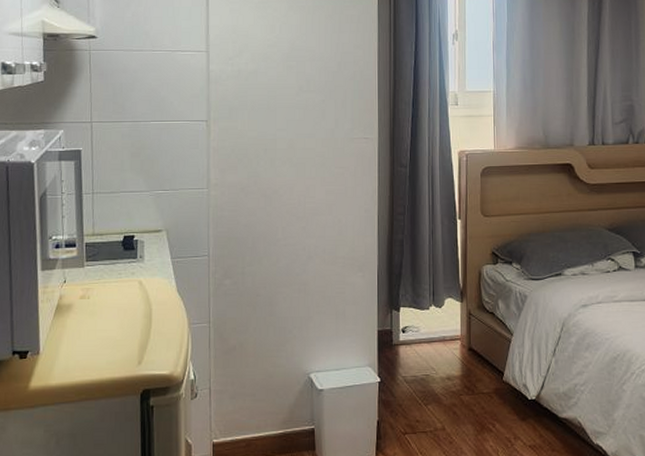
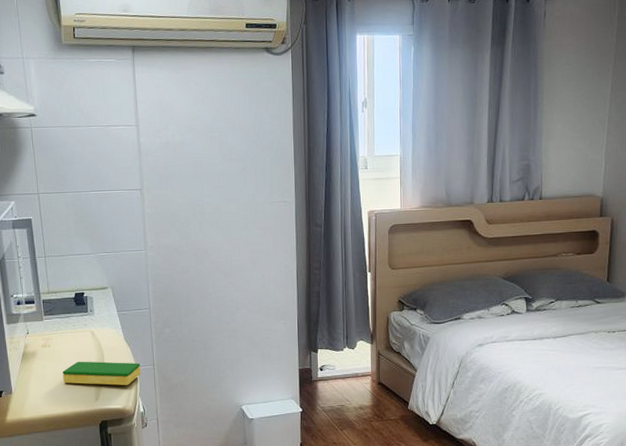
dish sponge: none [101,316,194,346] -> present [63,361,141,385]

